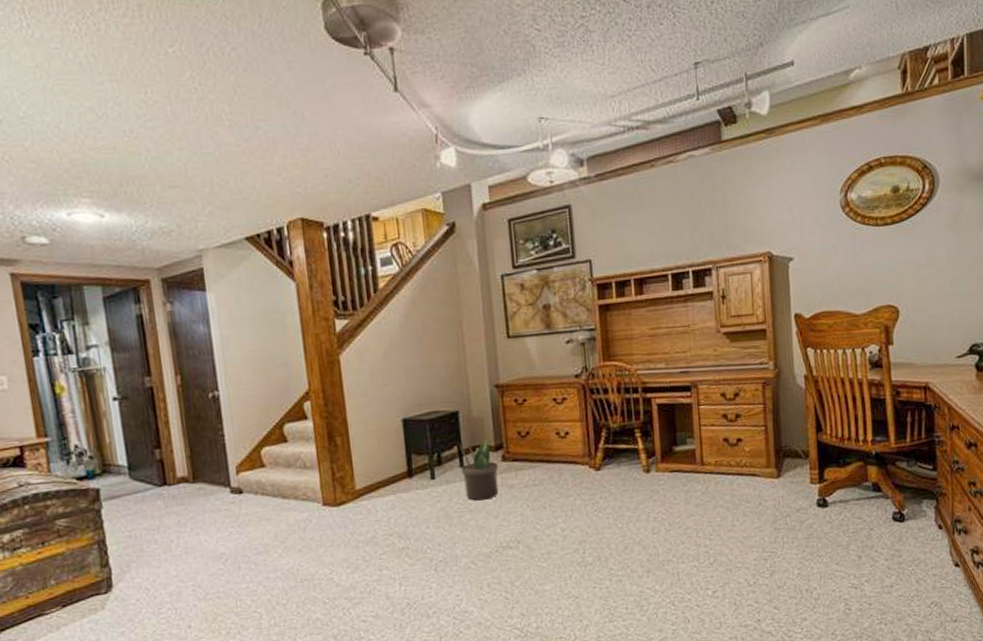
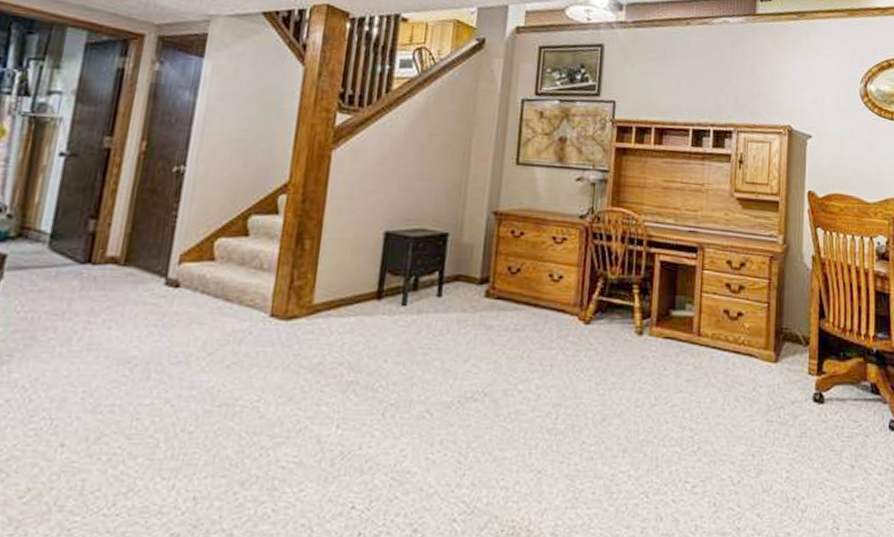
planter: present [458,438,499,501] -> none [437,268,479,339]

